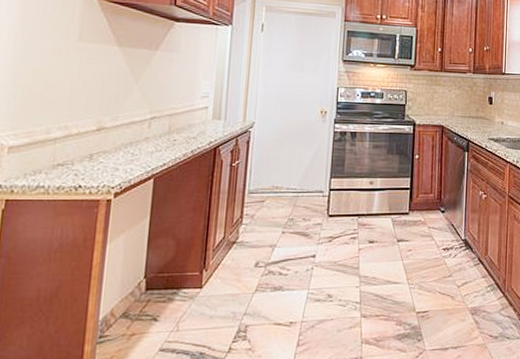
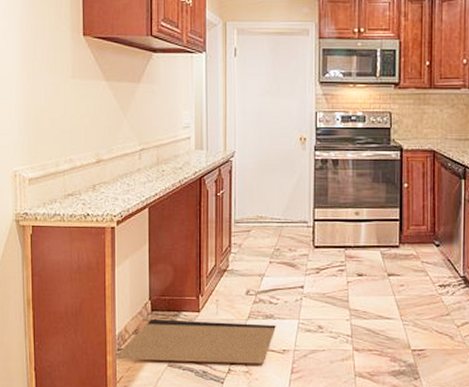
door mat: none [93,272,284,349] -> present [114,300,276,364]

